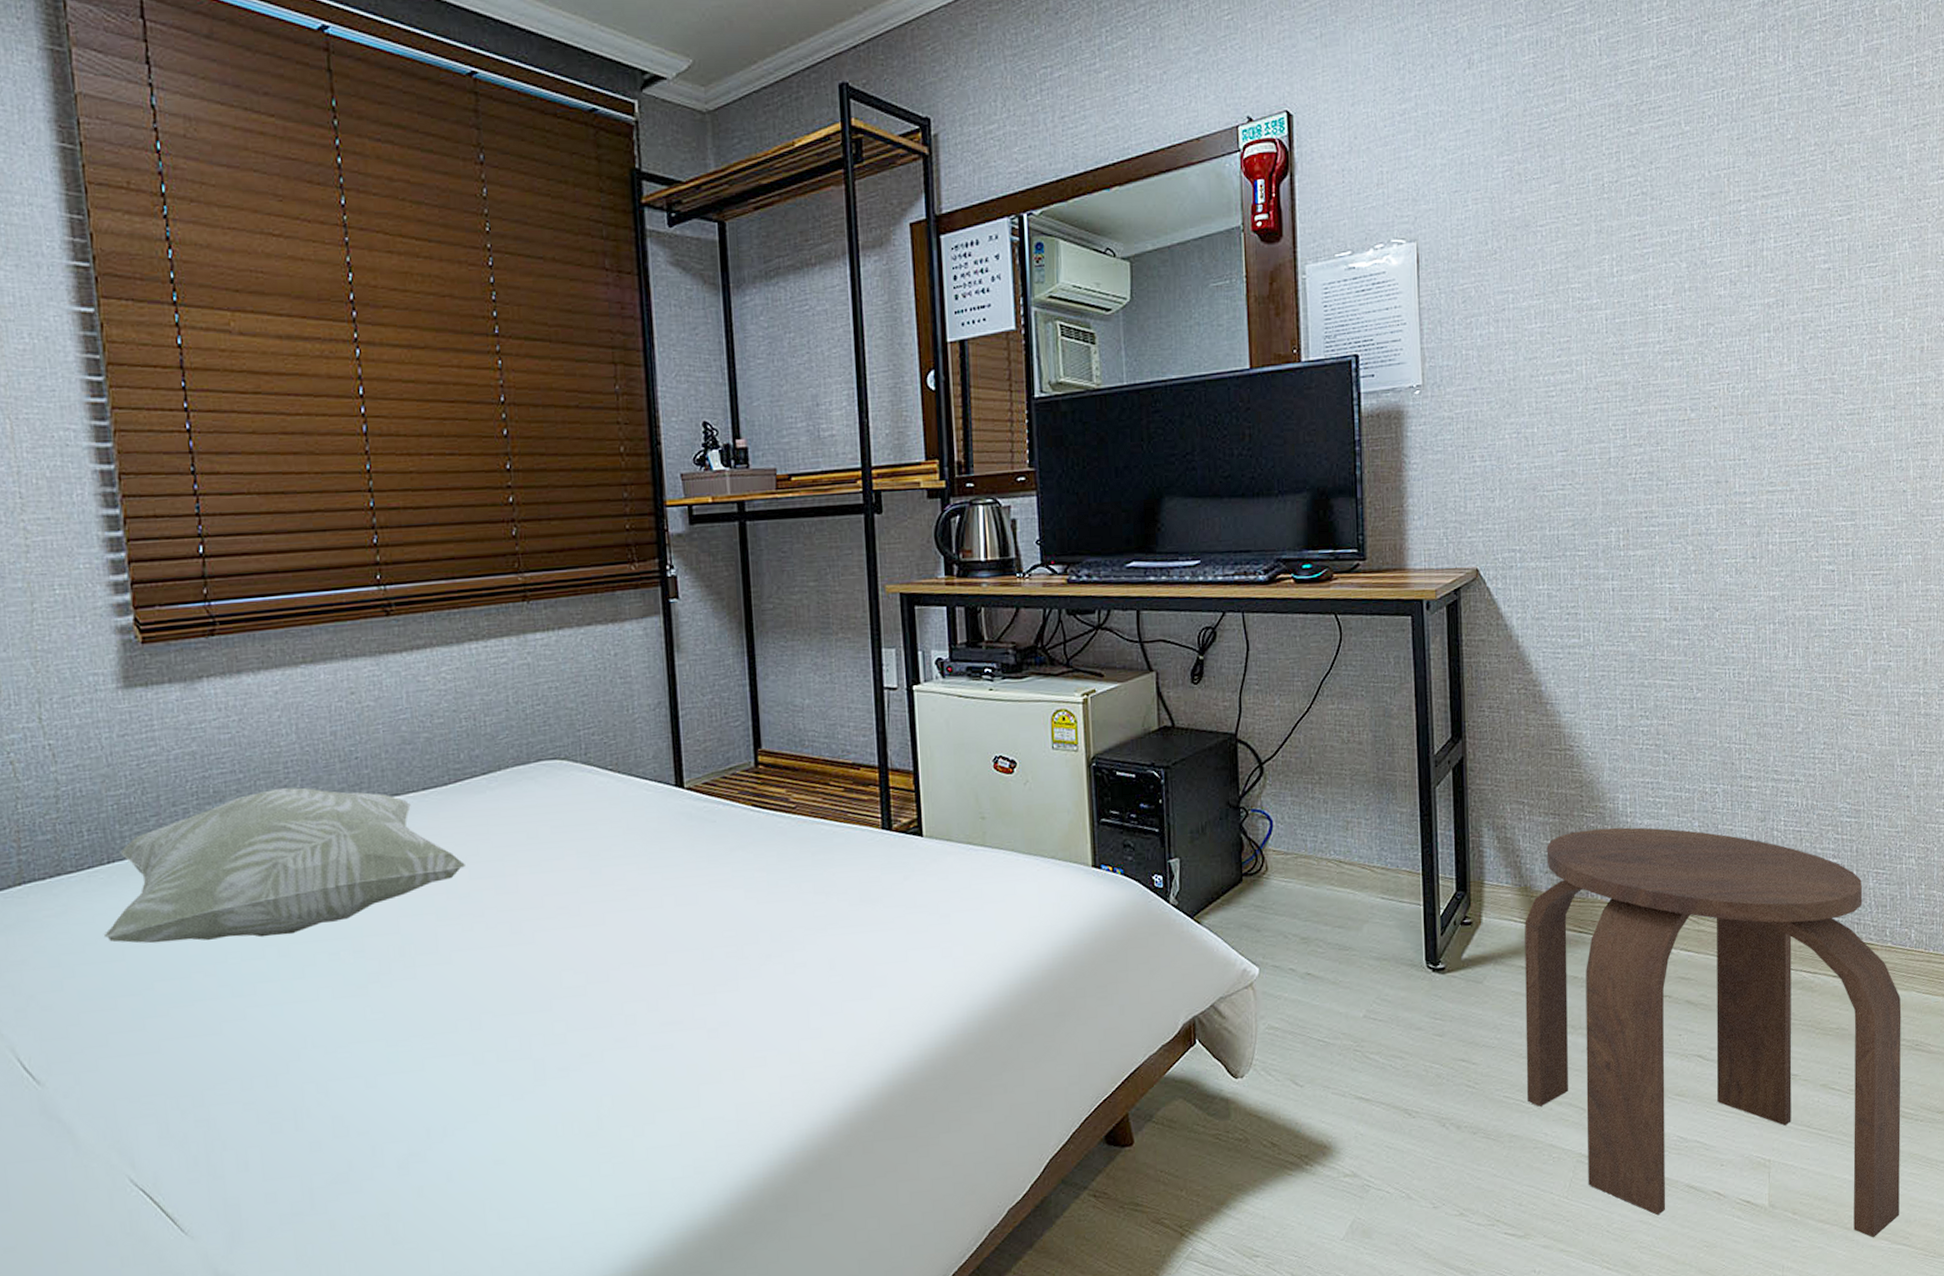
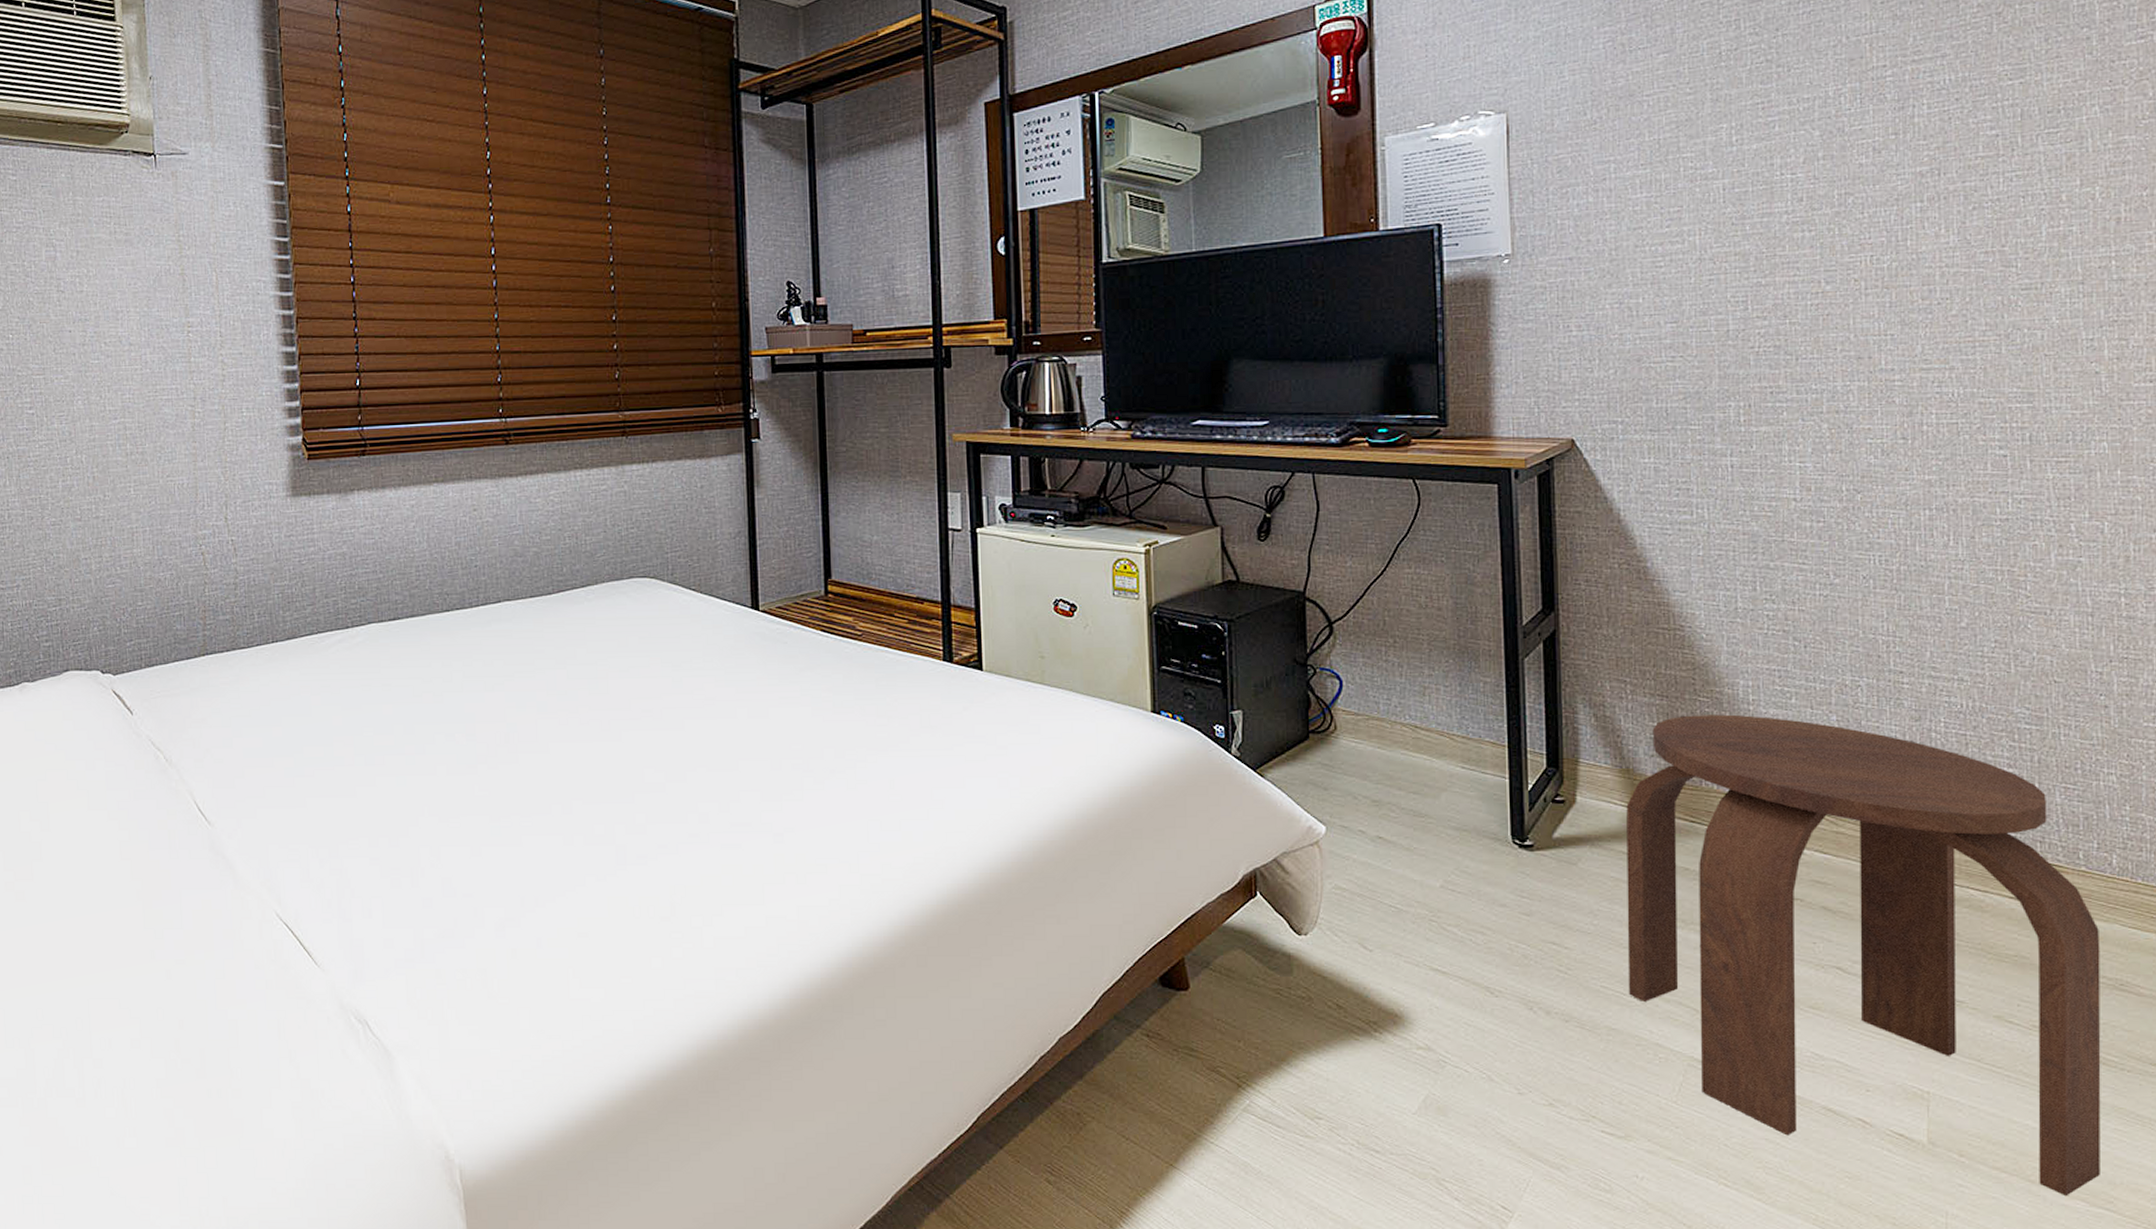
decorative pillow: present [105,787,465,944] -> none [267,587,564,716]

